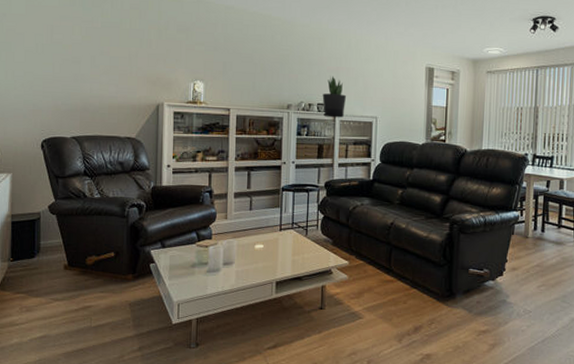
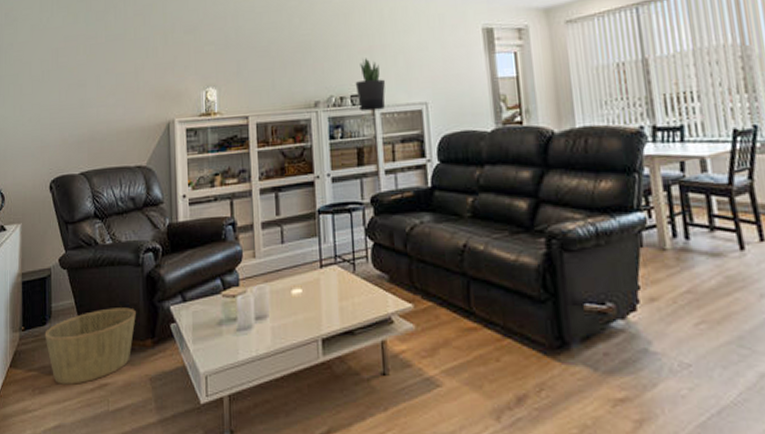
basket: none [33,248,120,306] -> present [44,307,136,385]

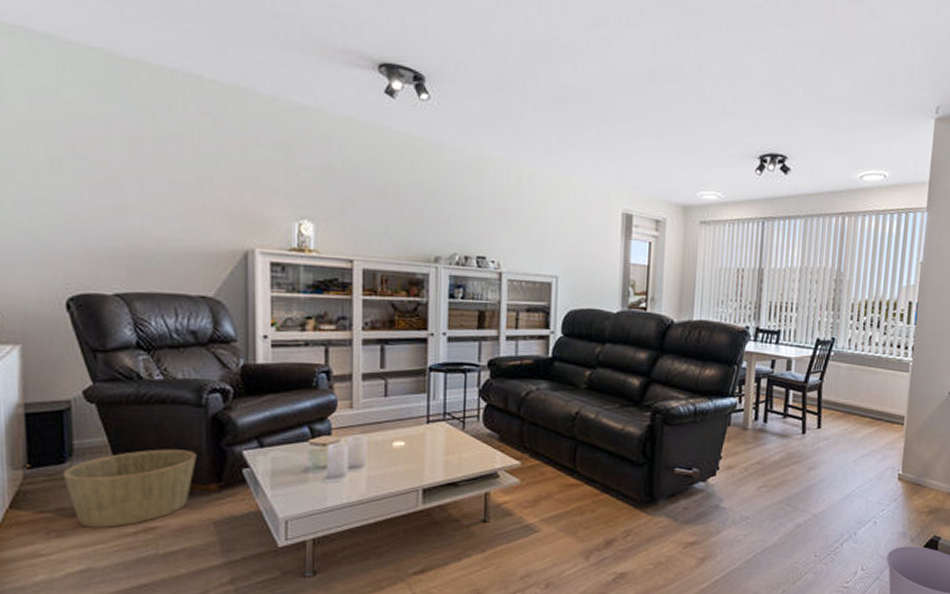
planter: present [355,58,386,111] -> none [483,220,517,276]

